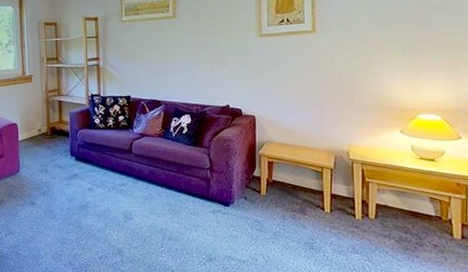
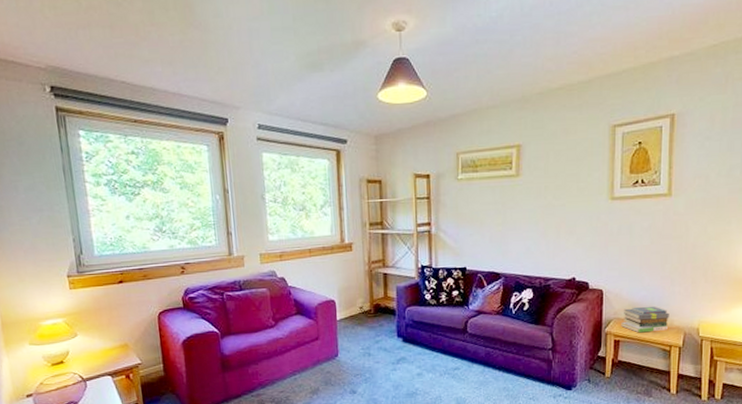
books: none [274,131,320,155] -> present [621,306,669,333]

